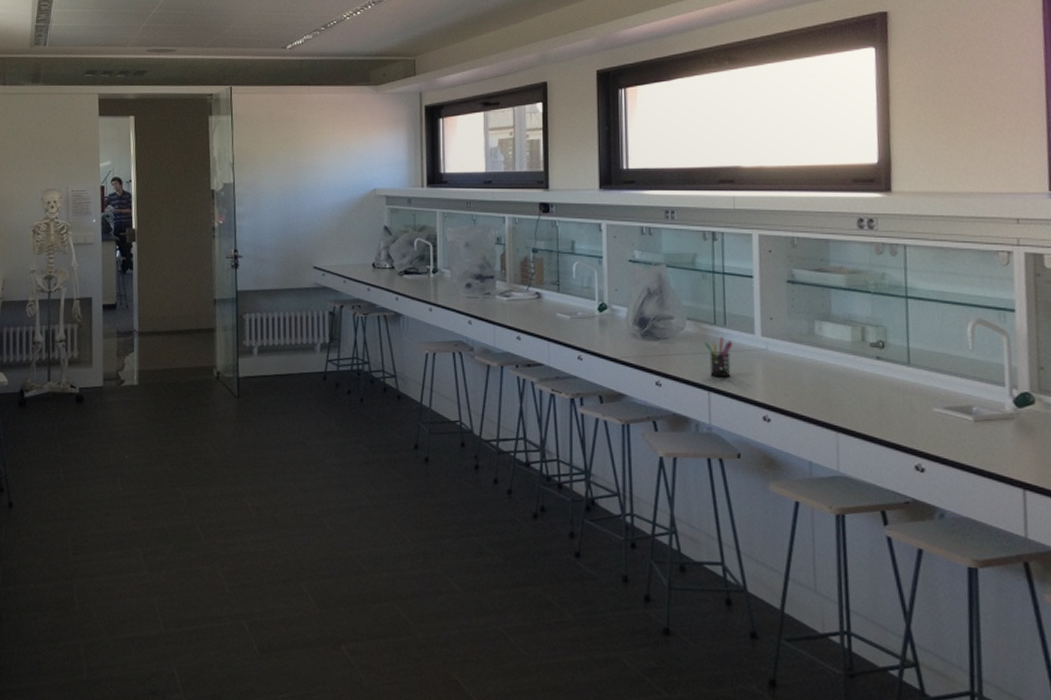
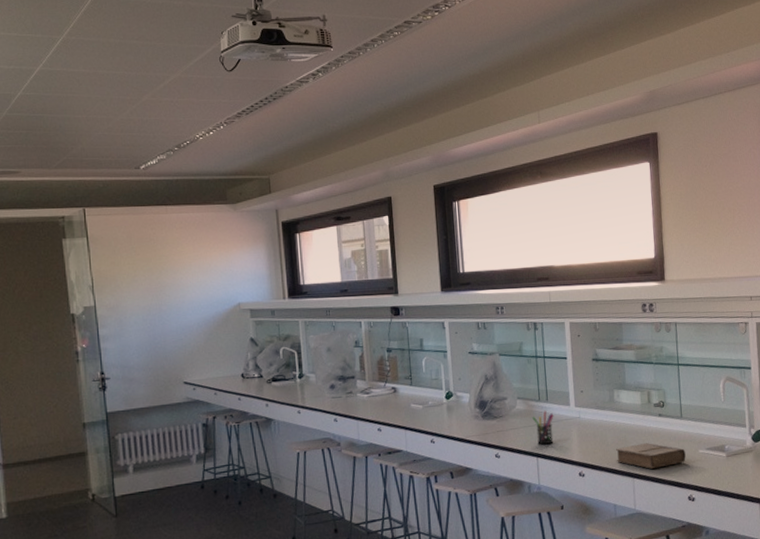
book: none [815,390,914,424] -> present [616,443,686,469]

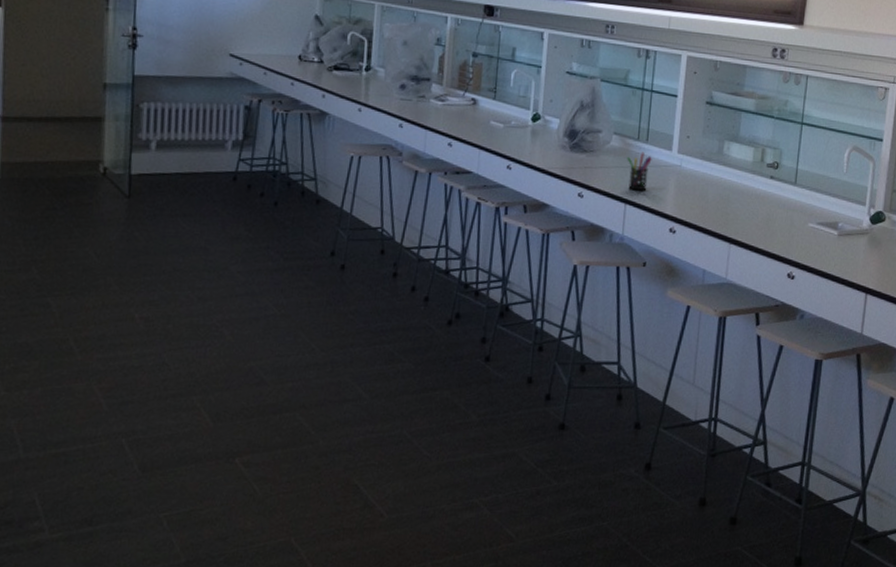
book: present [616,443,686,469] -> none [715,206,793,237]

